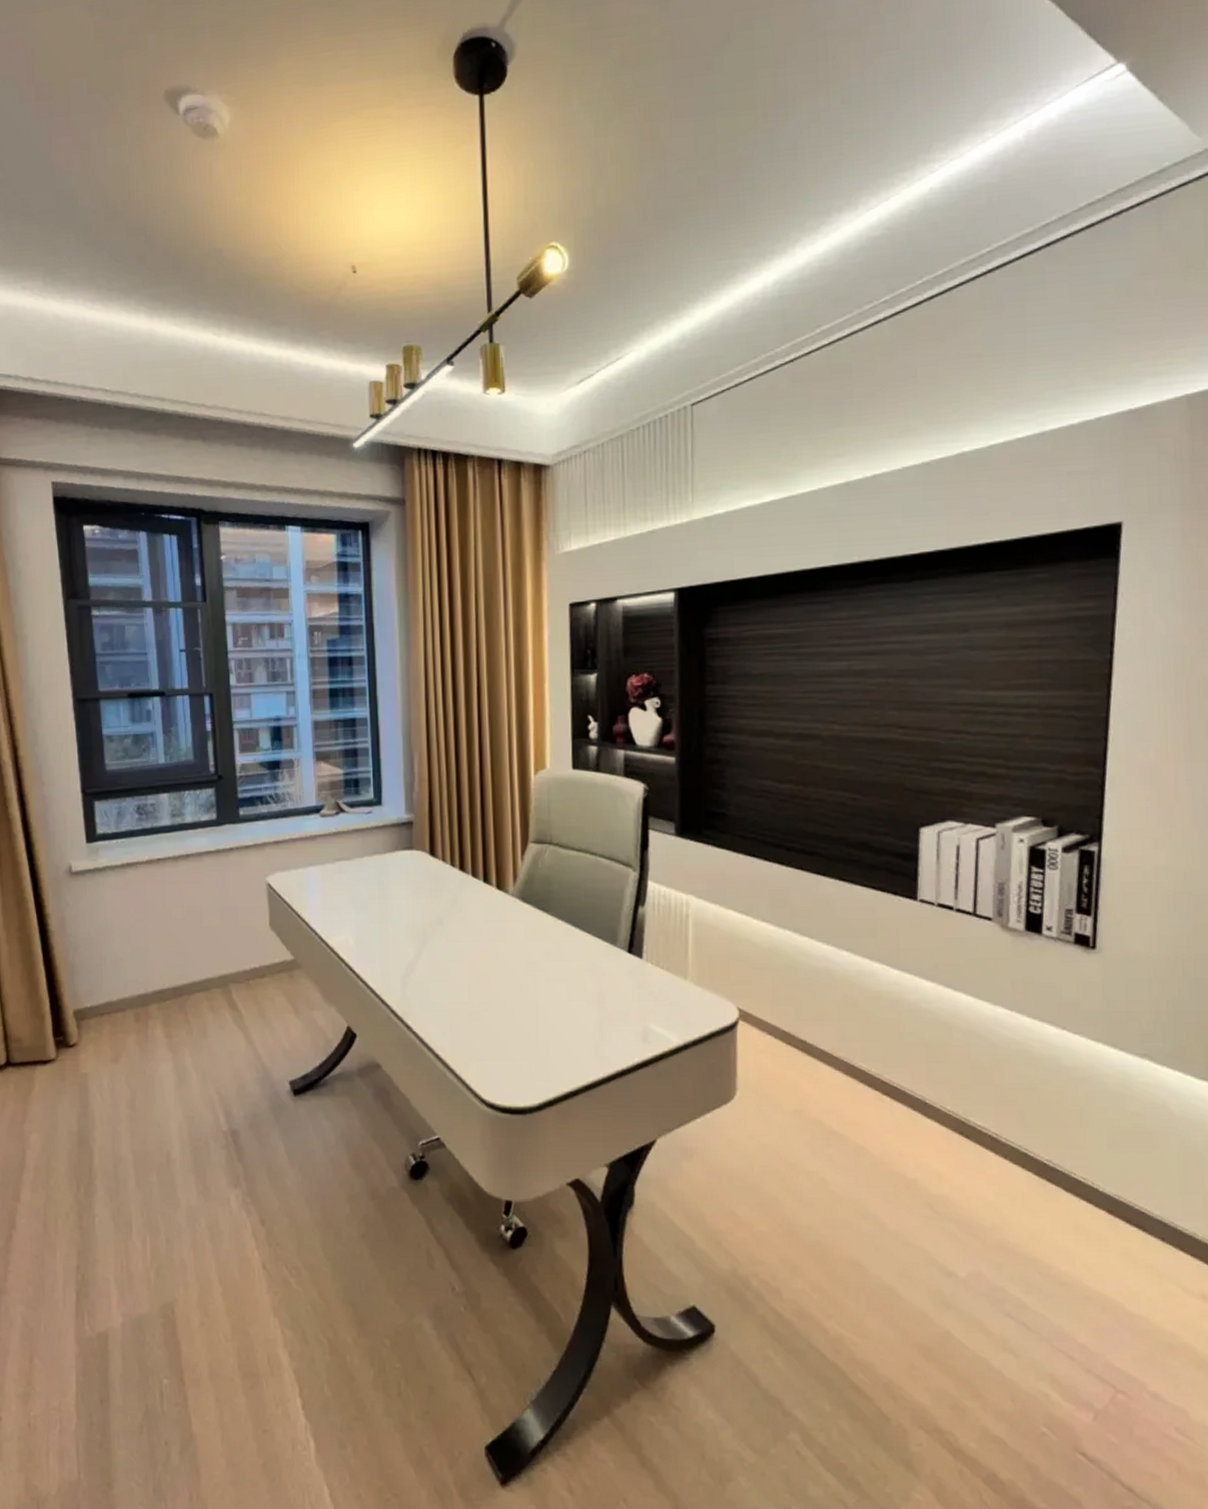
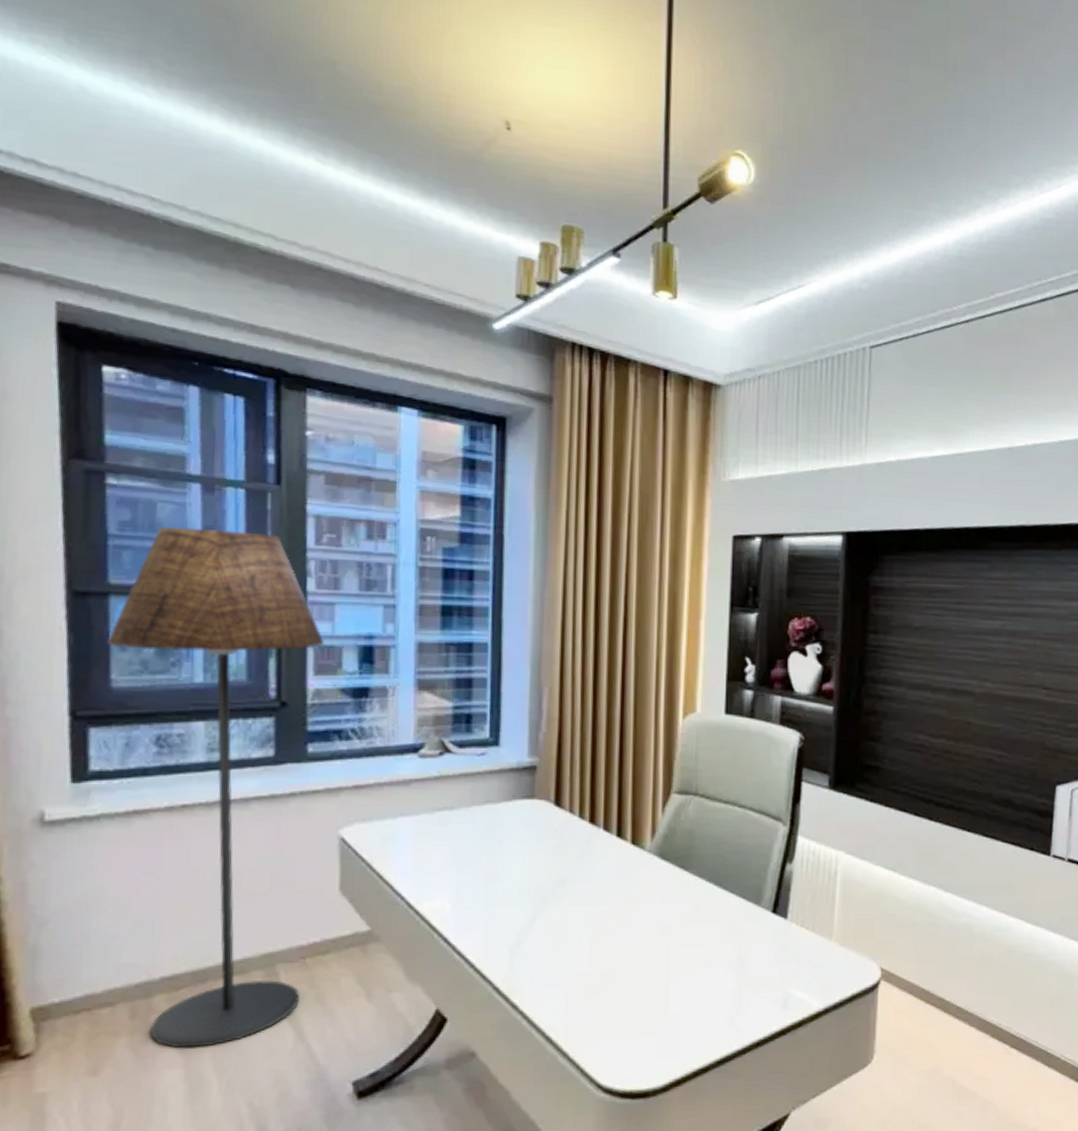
floor lamp: none [101,642,247,1047] -> present [107,527,325,1049]

